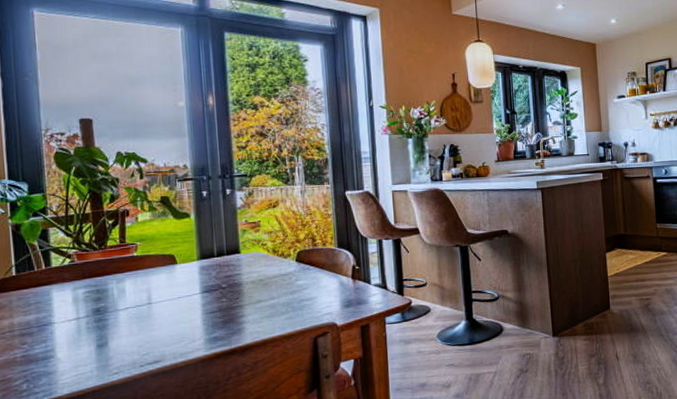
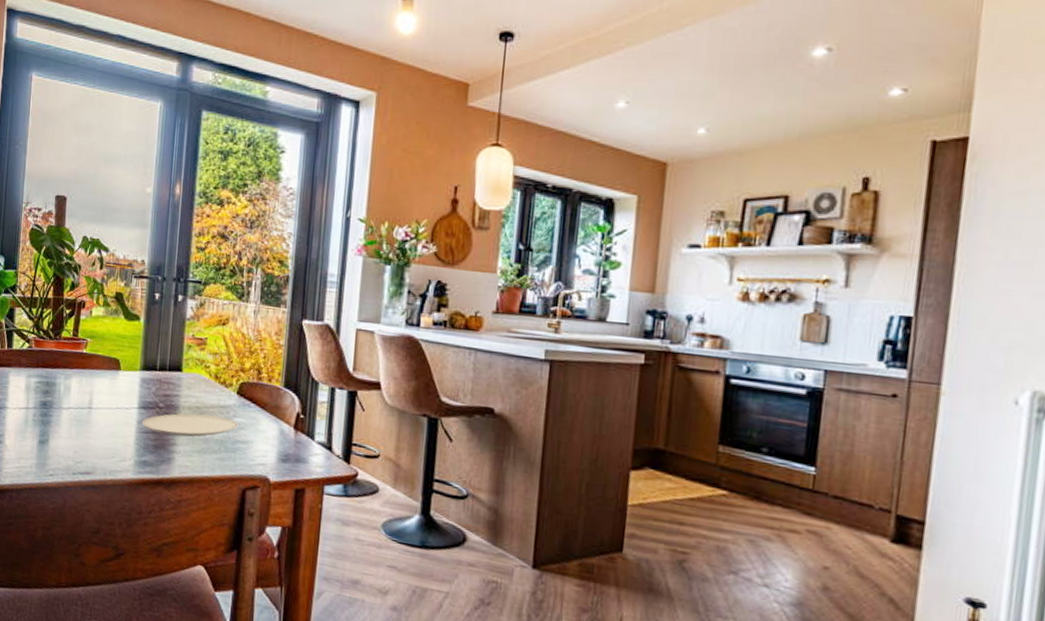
plate: none [207,283,301,310] -> present [142,413,238,437]

